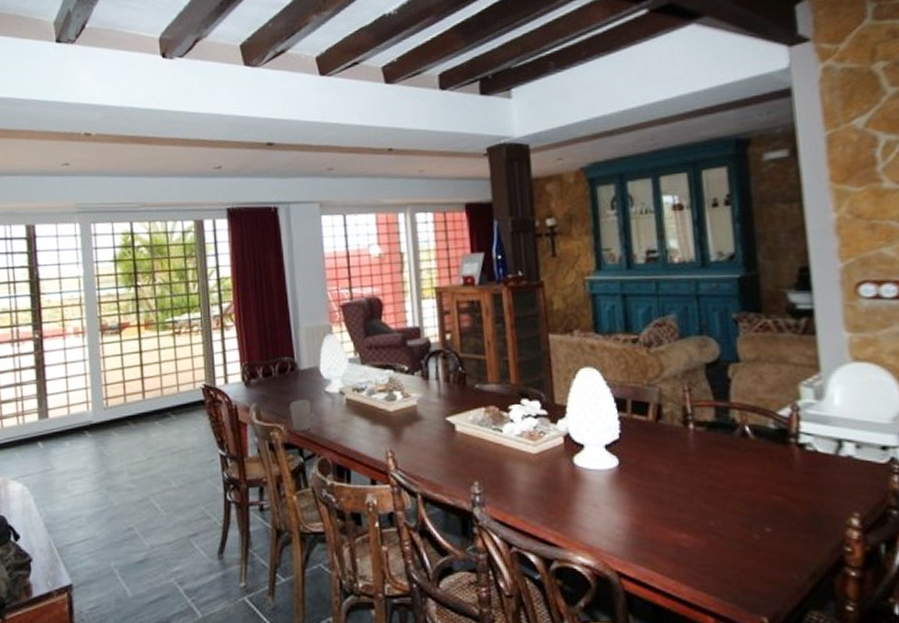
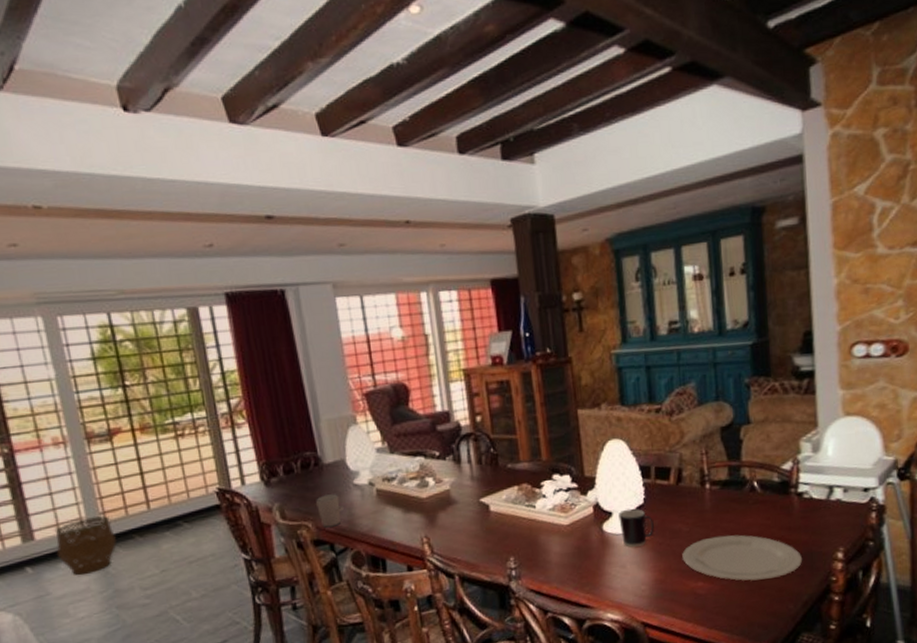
basket: none [64,400,113,454] -> present [54,515,117,575]
mug: none [591,443,631,485] -> present [618,508,654,547]
plate: none [662,483,808,541] -> present [682,534,803,582]

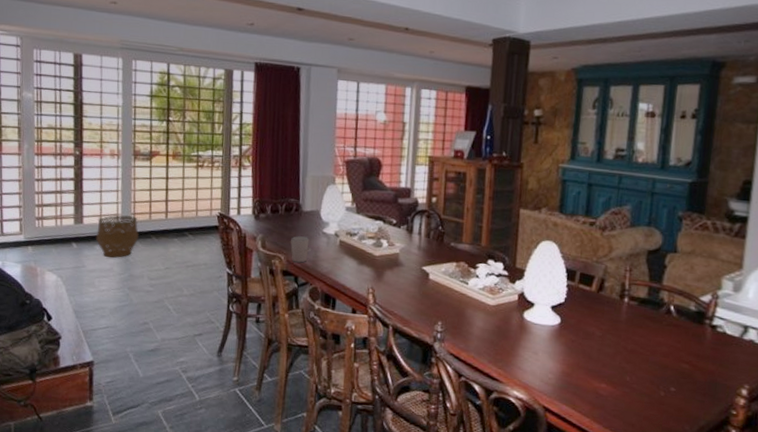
mug: present [618,508,654,547] -> none [539,303,570,339]
plate: present [682,534,803,582] -> none [591,346,707,398]

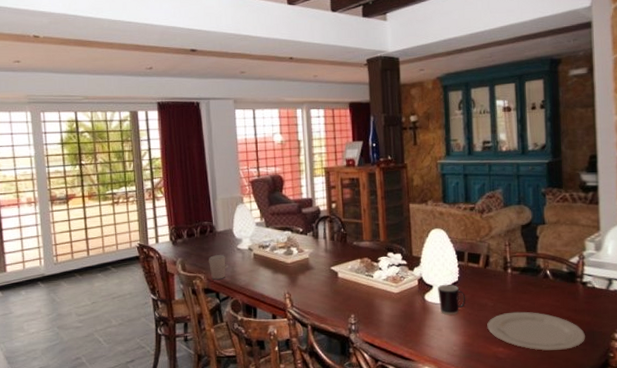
basket: present [95,214,139,258] -> none [20,257,63,300]
mug: none [539,303,570,339] -> present [438,284,465,315]
plate: none [591,346,707,398] -> present [487,311,586,351]

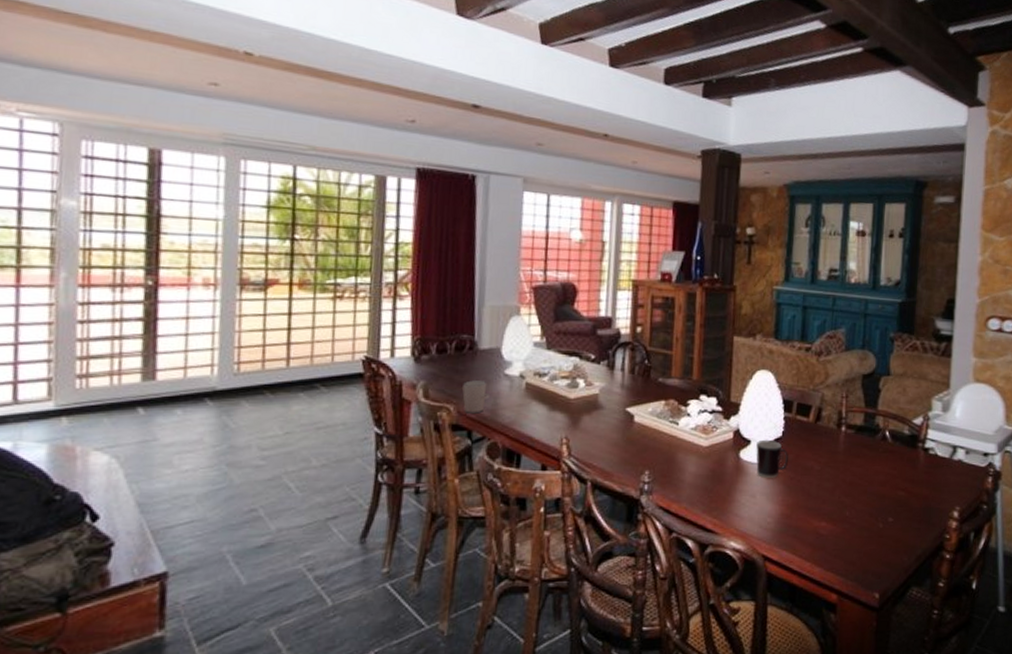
plate: present [487,311,586,351] -> none [810,479,922,529]

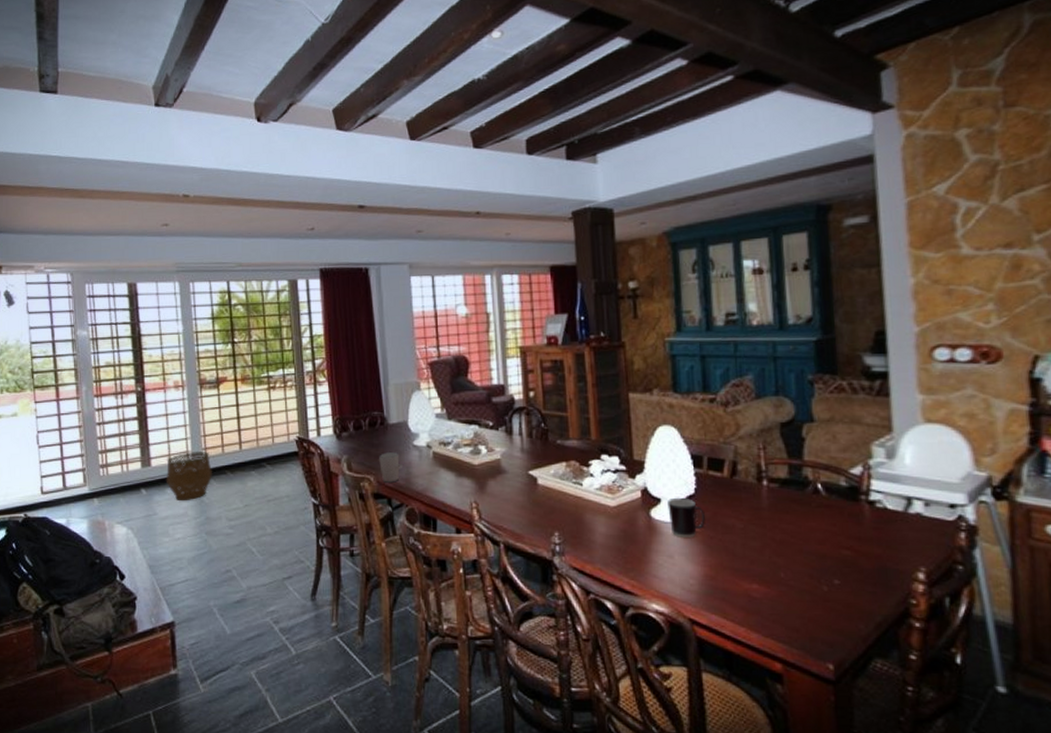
basket: none [176,364,245,424] -> present [165,450,212,500]

